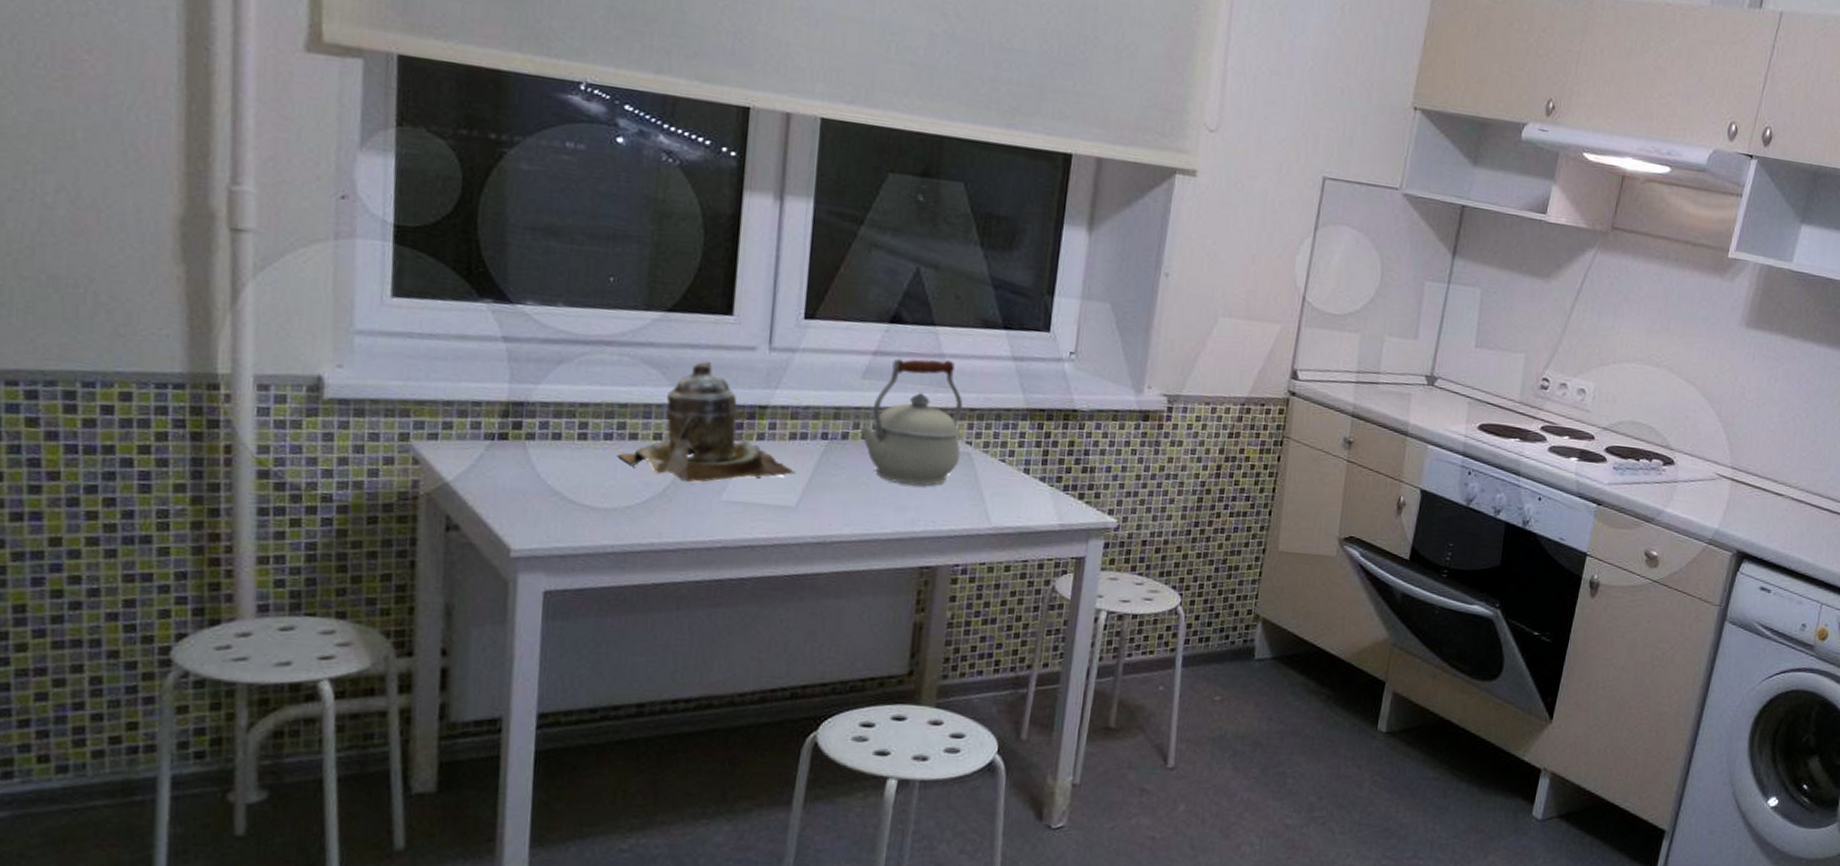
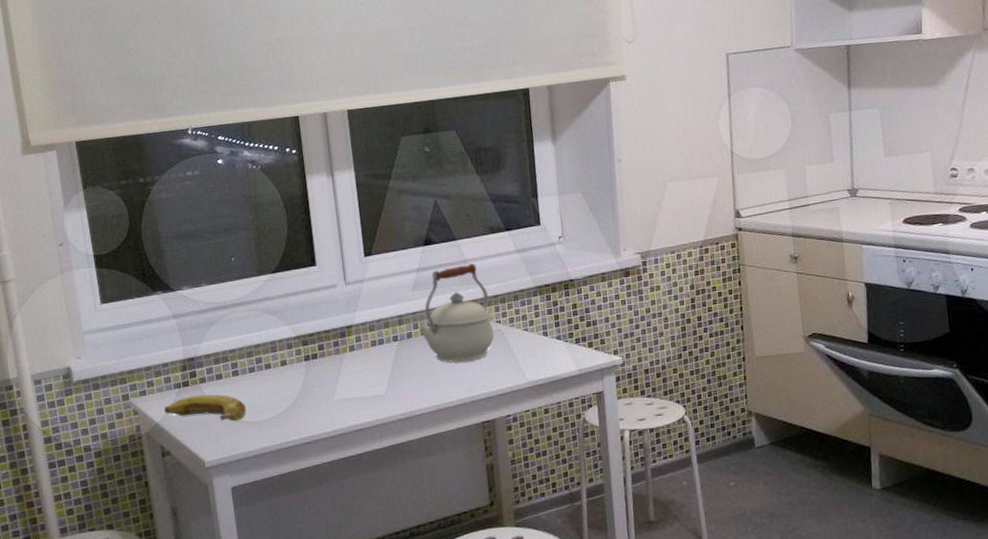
banana: none [461,454,590,502] -> present [164,394,247,421]
teapot: present [618,360,795,483] -> none [261,302,381,392]

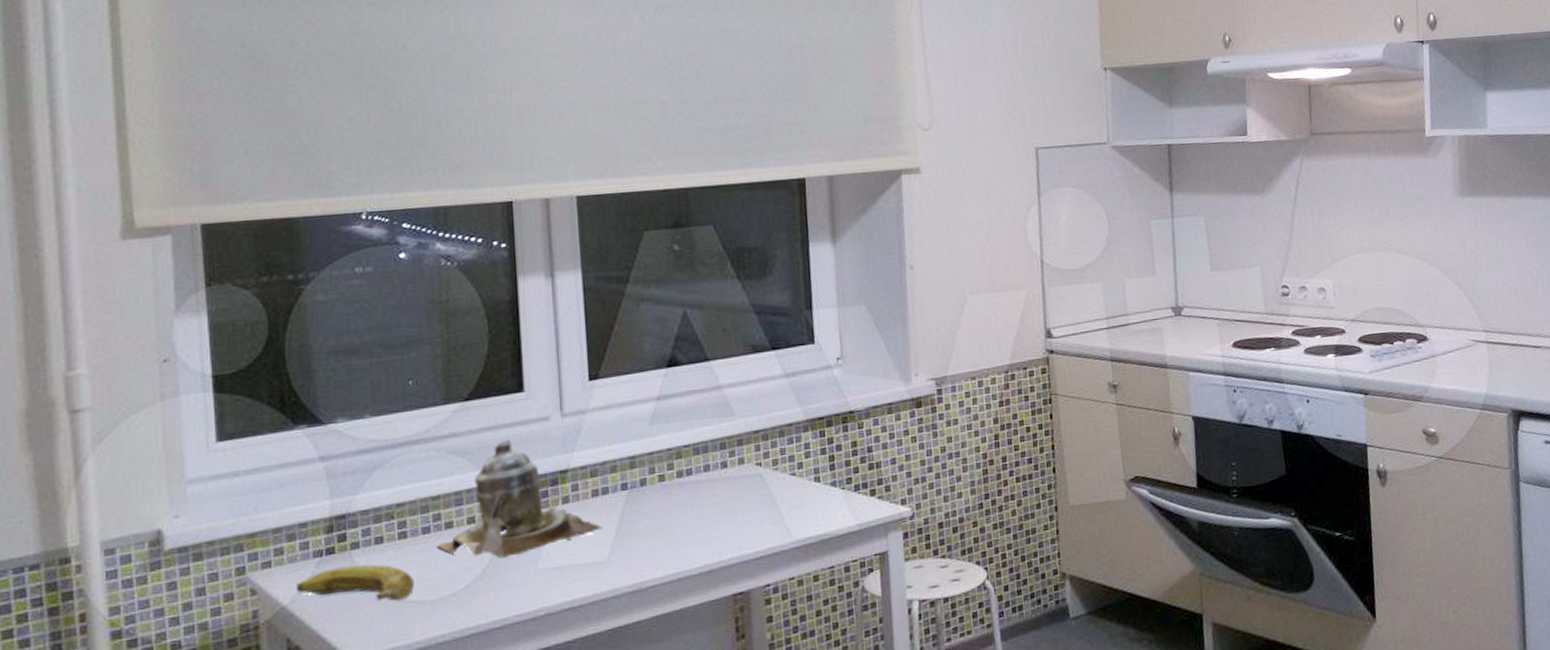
teapot: none [261,302,381,392] -> present [437,439,603,559]
kettle: present [418,263,494,363] -> none [655,390,753,518]

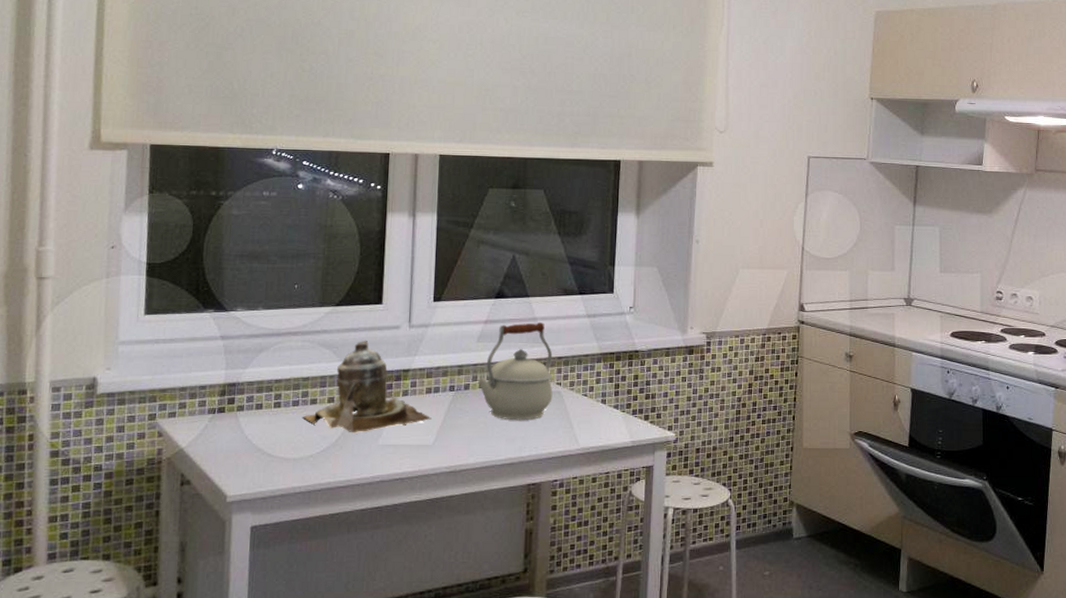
banana: present [295,564,415,601] -> none [192,424,283,456]
kettle: none [655,390,753,518] -> present [477,322,553,421]

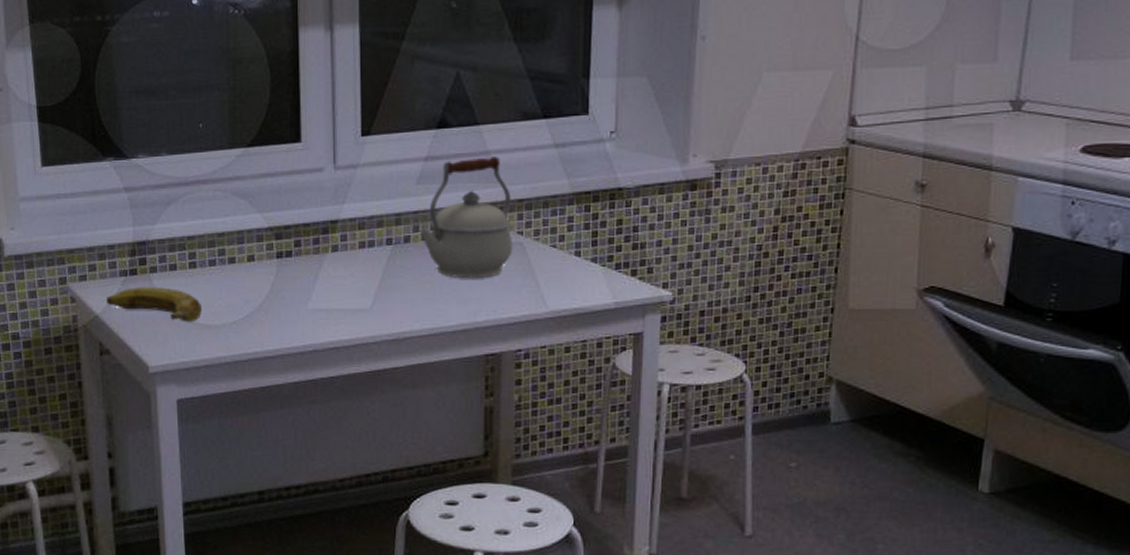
banana: none [192,424,283,456] -> present [105,287,203,322]
teapot: present [303,340,432,433] -> none [222,186,367,296]

